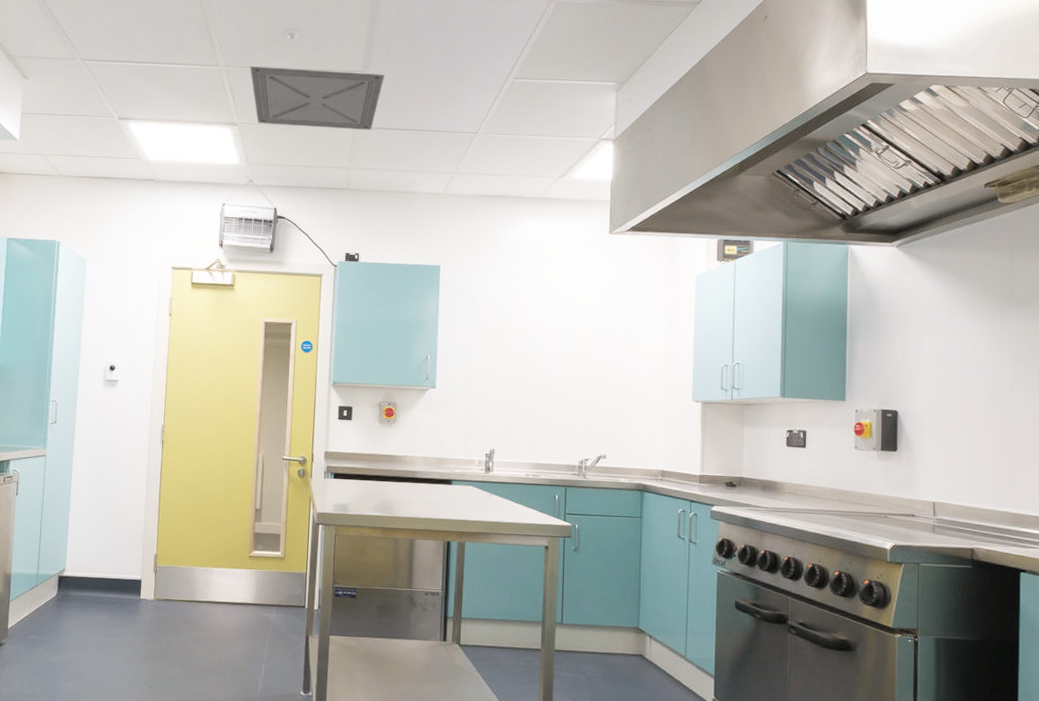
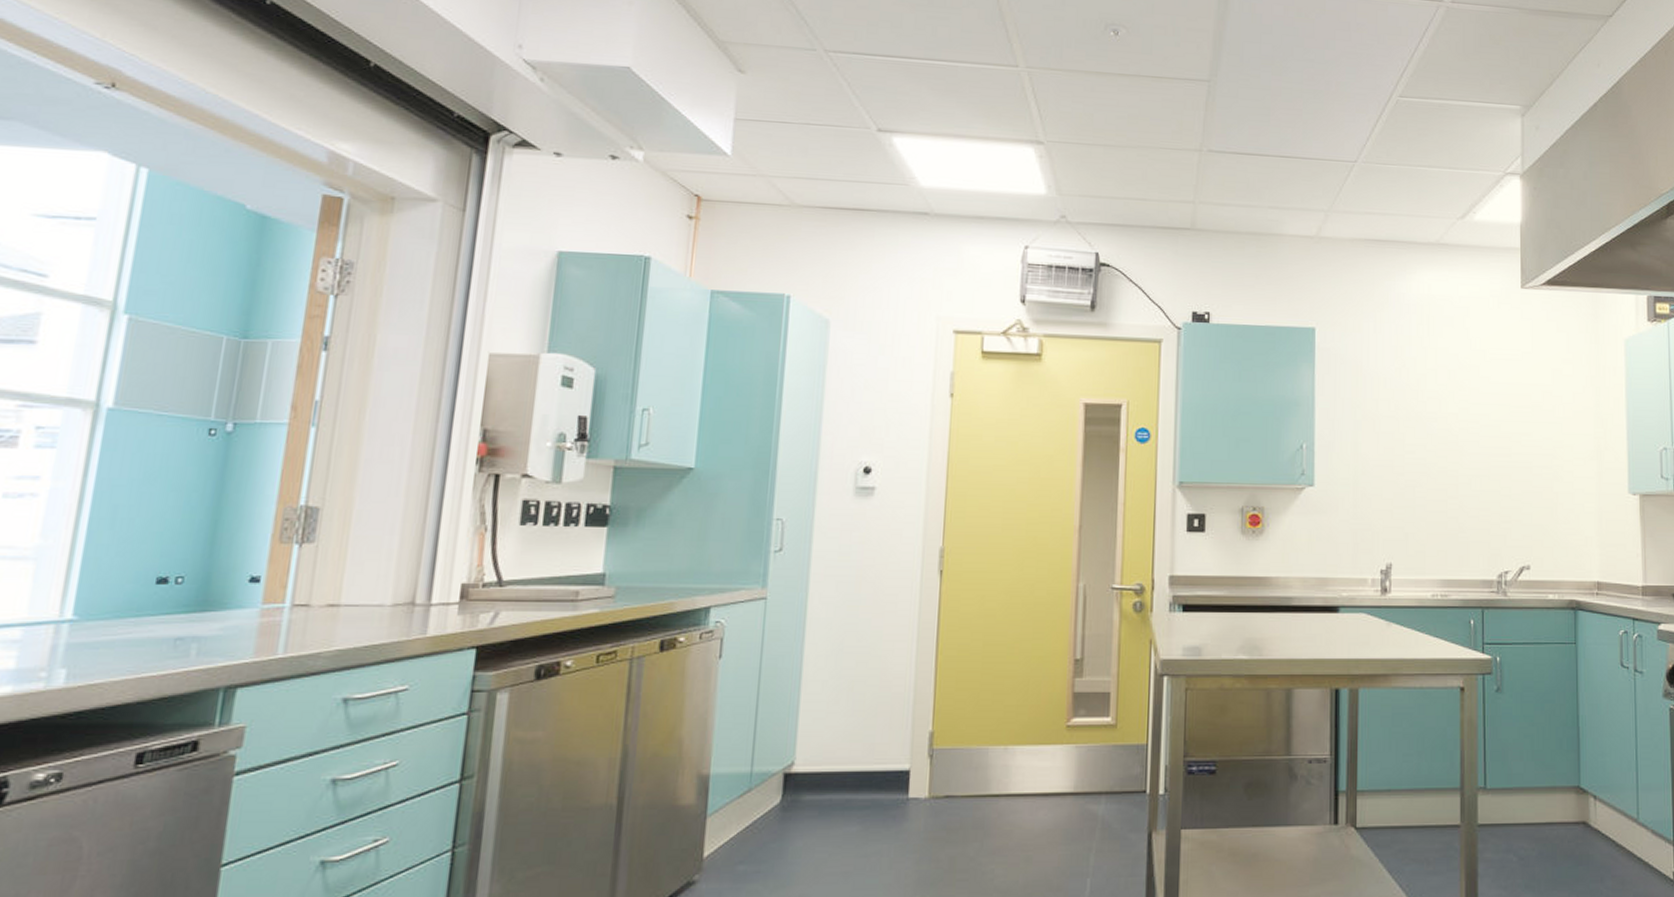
ceiling vent: present [250,66,384,130] -> none [1060,69,1237,155]

